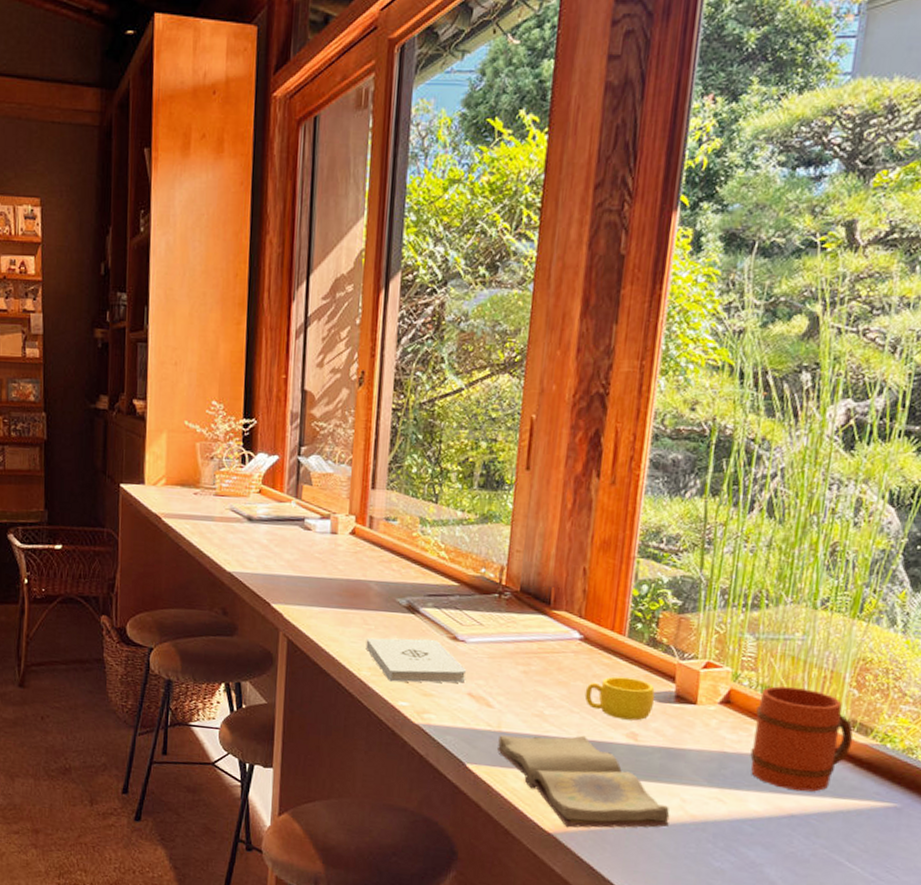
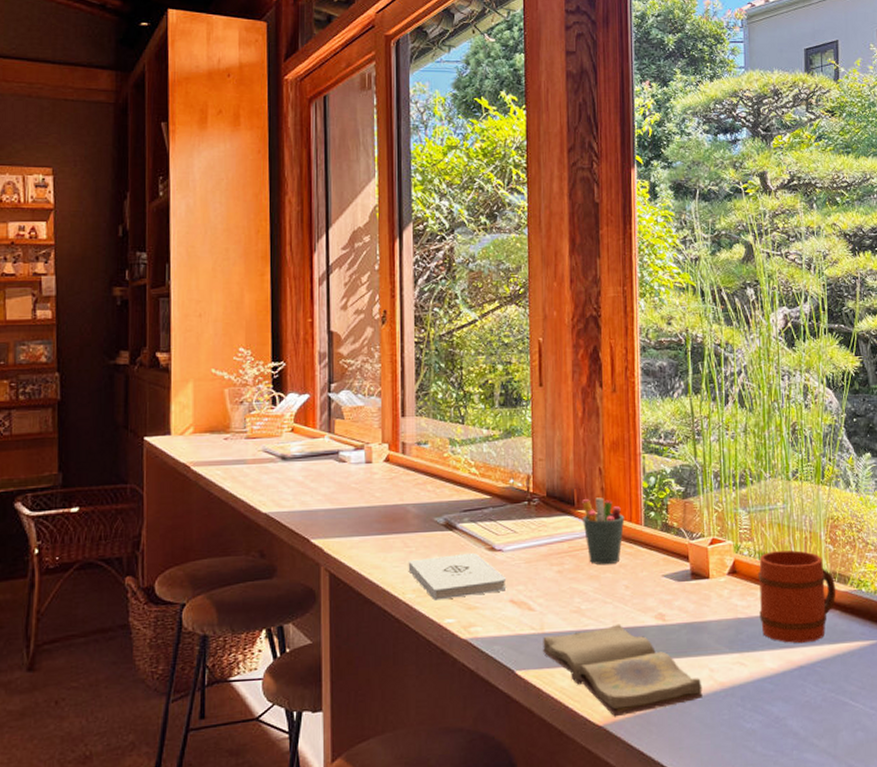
pen holder: none [557,599,607,673] -> present [581,497,625,565]
cup: present [584,676,655,721] -> none [614,562,675,603]

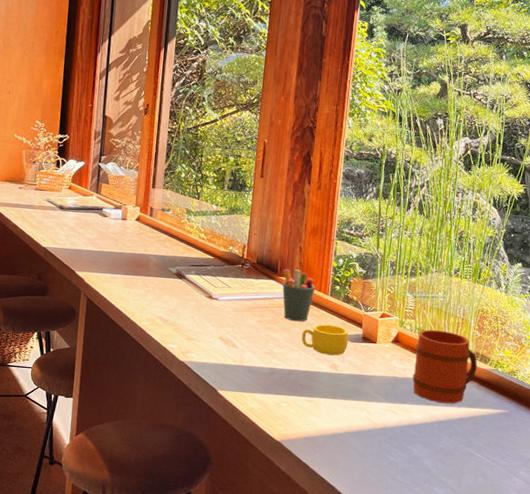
notepad: present [408,552,507,601] -> none [145,297,219,330]
diary: present [542,623,703,717] -> none [239,367,360,436]
cup: none [614,562,675,603] -> present [301,324,349,356]

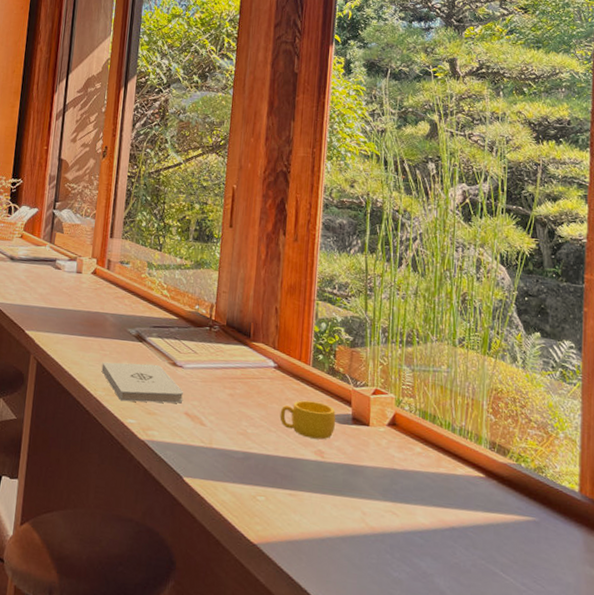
notepad: none [145,297,219,330] -> present [101,362,184,404]
pen holder: present [282,268,316,322] -> none [256,332,295,397]
mug: present [412,329,478,404] -> none [415,411,495,506]

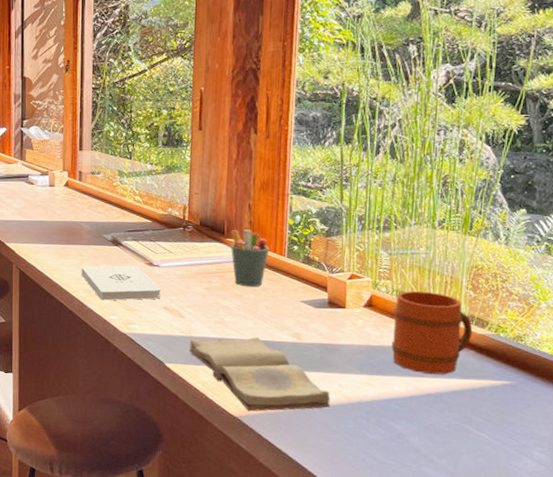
diary: none [208,451,354,539] -> present [188,337,331,412]
pen holder: none [256,332,295,397] -> present [230,229,270,287]
cup: present [279,400,336,440] -> none [256,289,312,323]
mug: none [415,411,495,506] -> present [391,291,473,375]

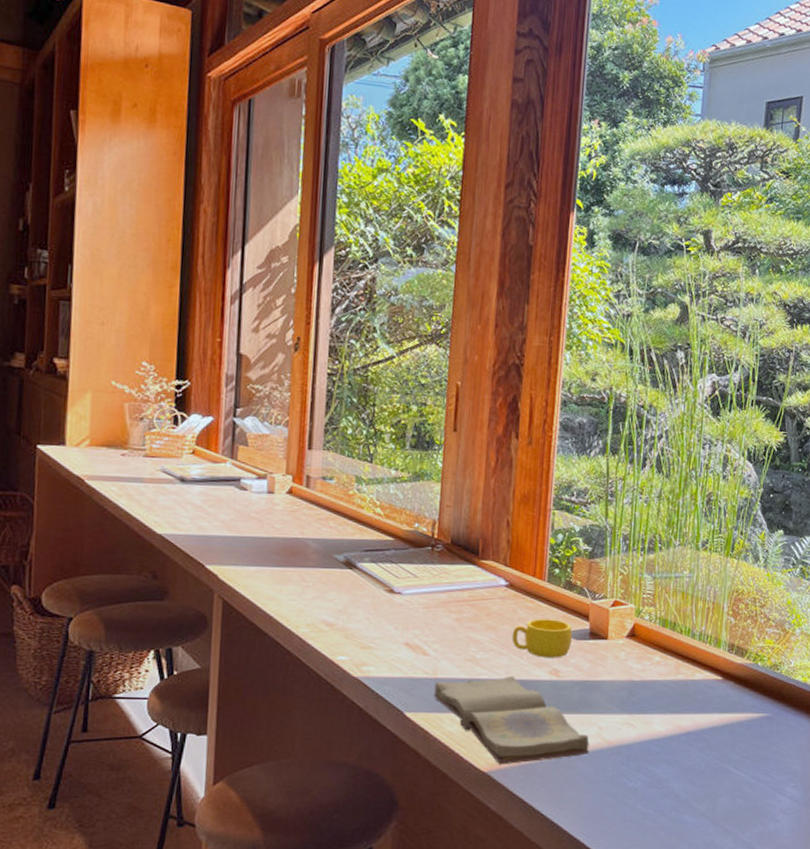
notepad: present [81,265,162,301] -> none [304,592,403,637]
pen holder: present [230,229,270,287] -> none [485,549,529,618]
cup: none [256,289,312,323] -> present [511,619,573,658]
mug: present [391,291,473,375] -> none [653,618,733,711]

